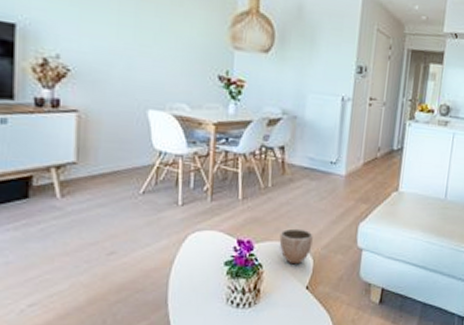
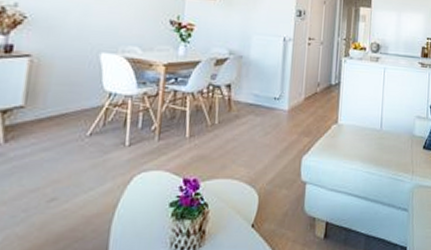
decorative bowl: present [279,228,313,265] -> none [225,164,258,202]

